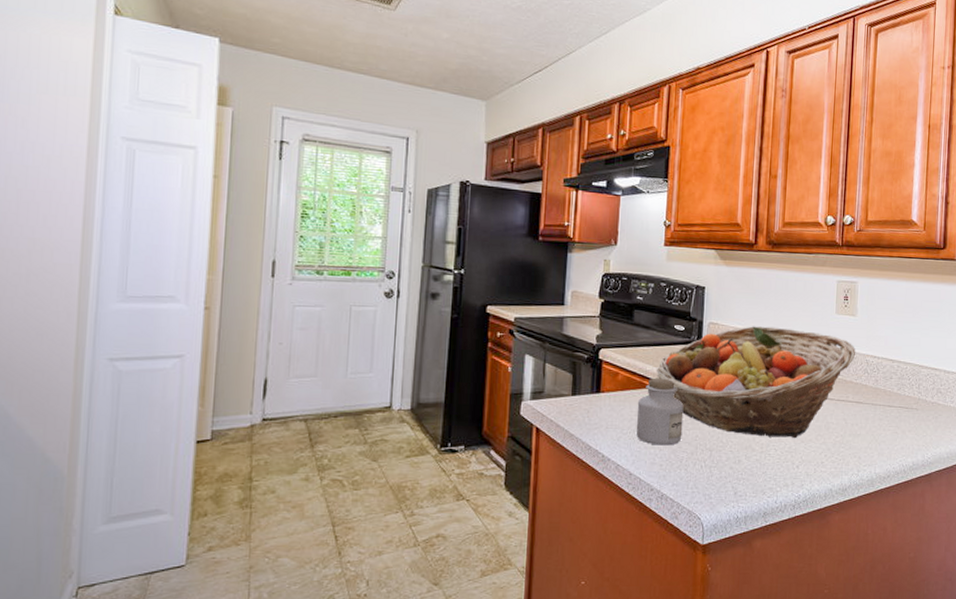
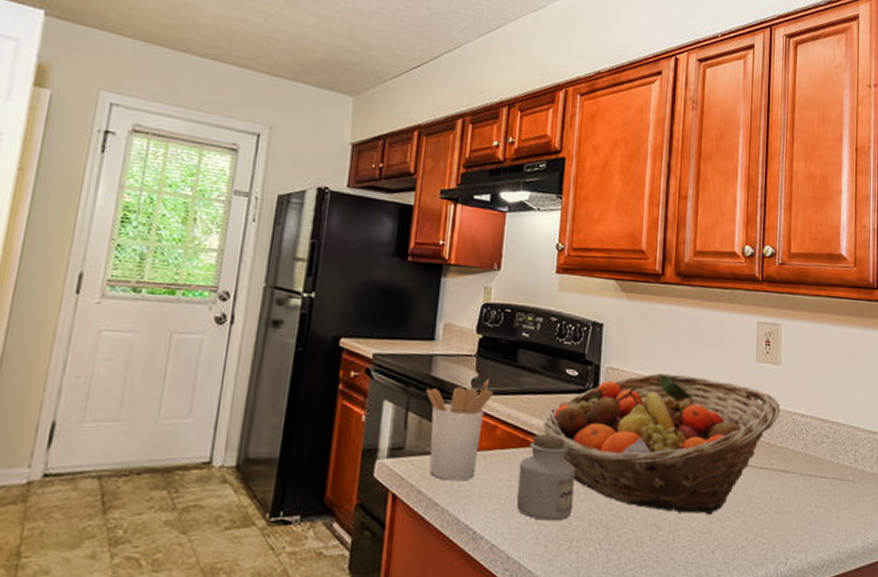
utensil holder: none [559,335,615,417] -> present [426,379,494,481]

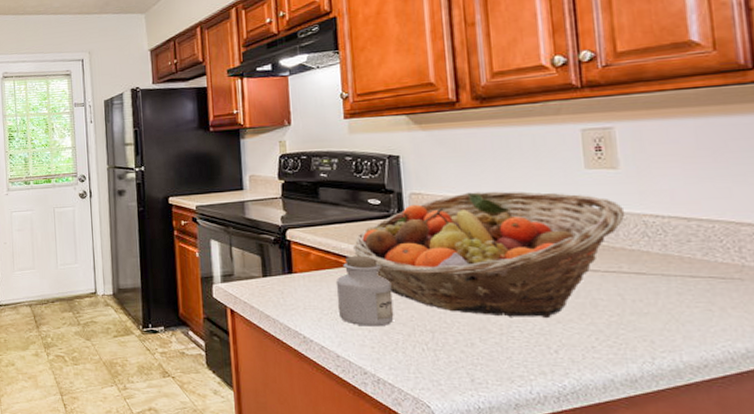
utensil holder: present [426,379,494,481] -> none [244,215,302,298]

